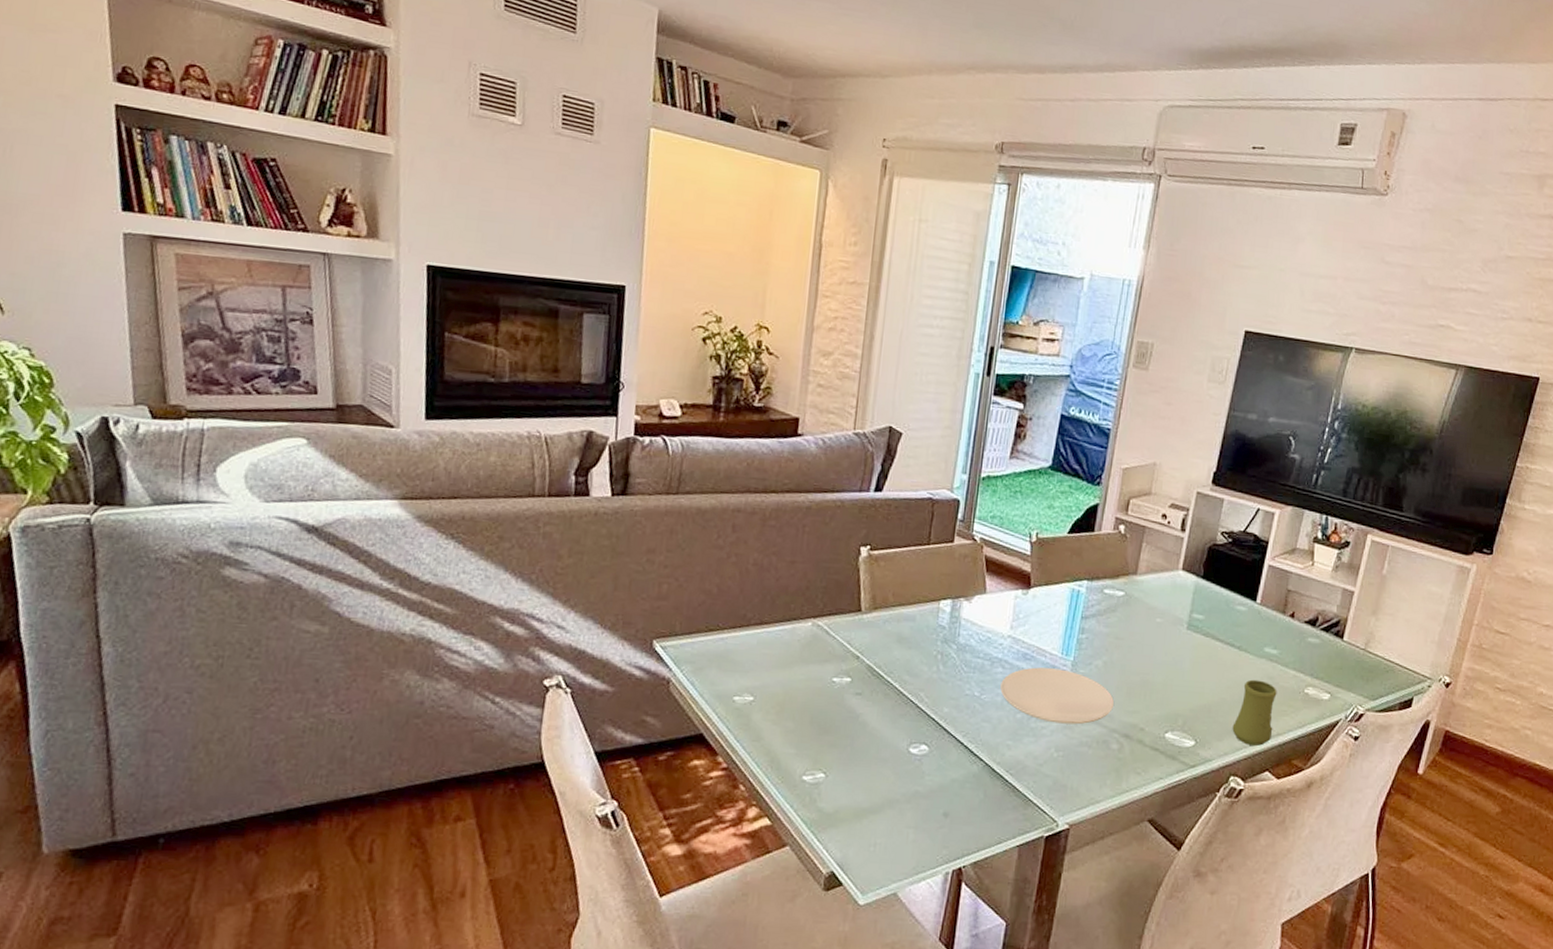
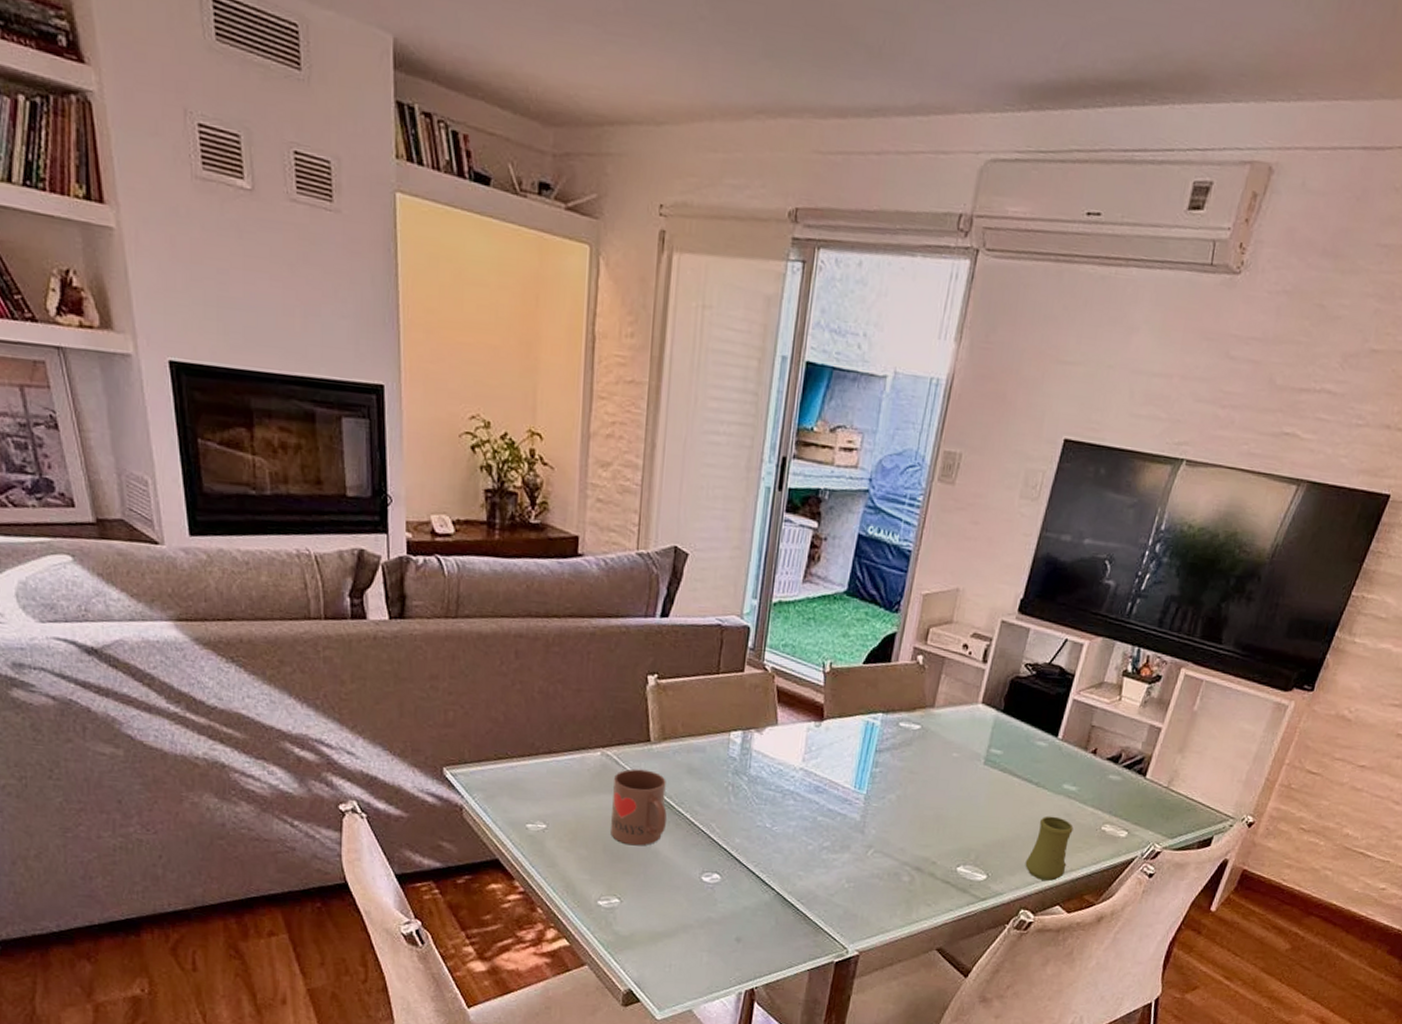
mug: none [818,638,876,718] -> present [610,769,667,846]
plate: present [1000,667,1115,725] -> none [792,800,907,857]

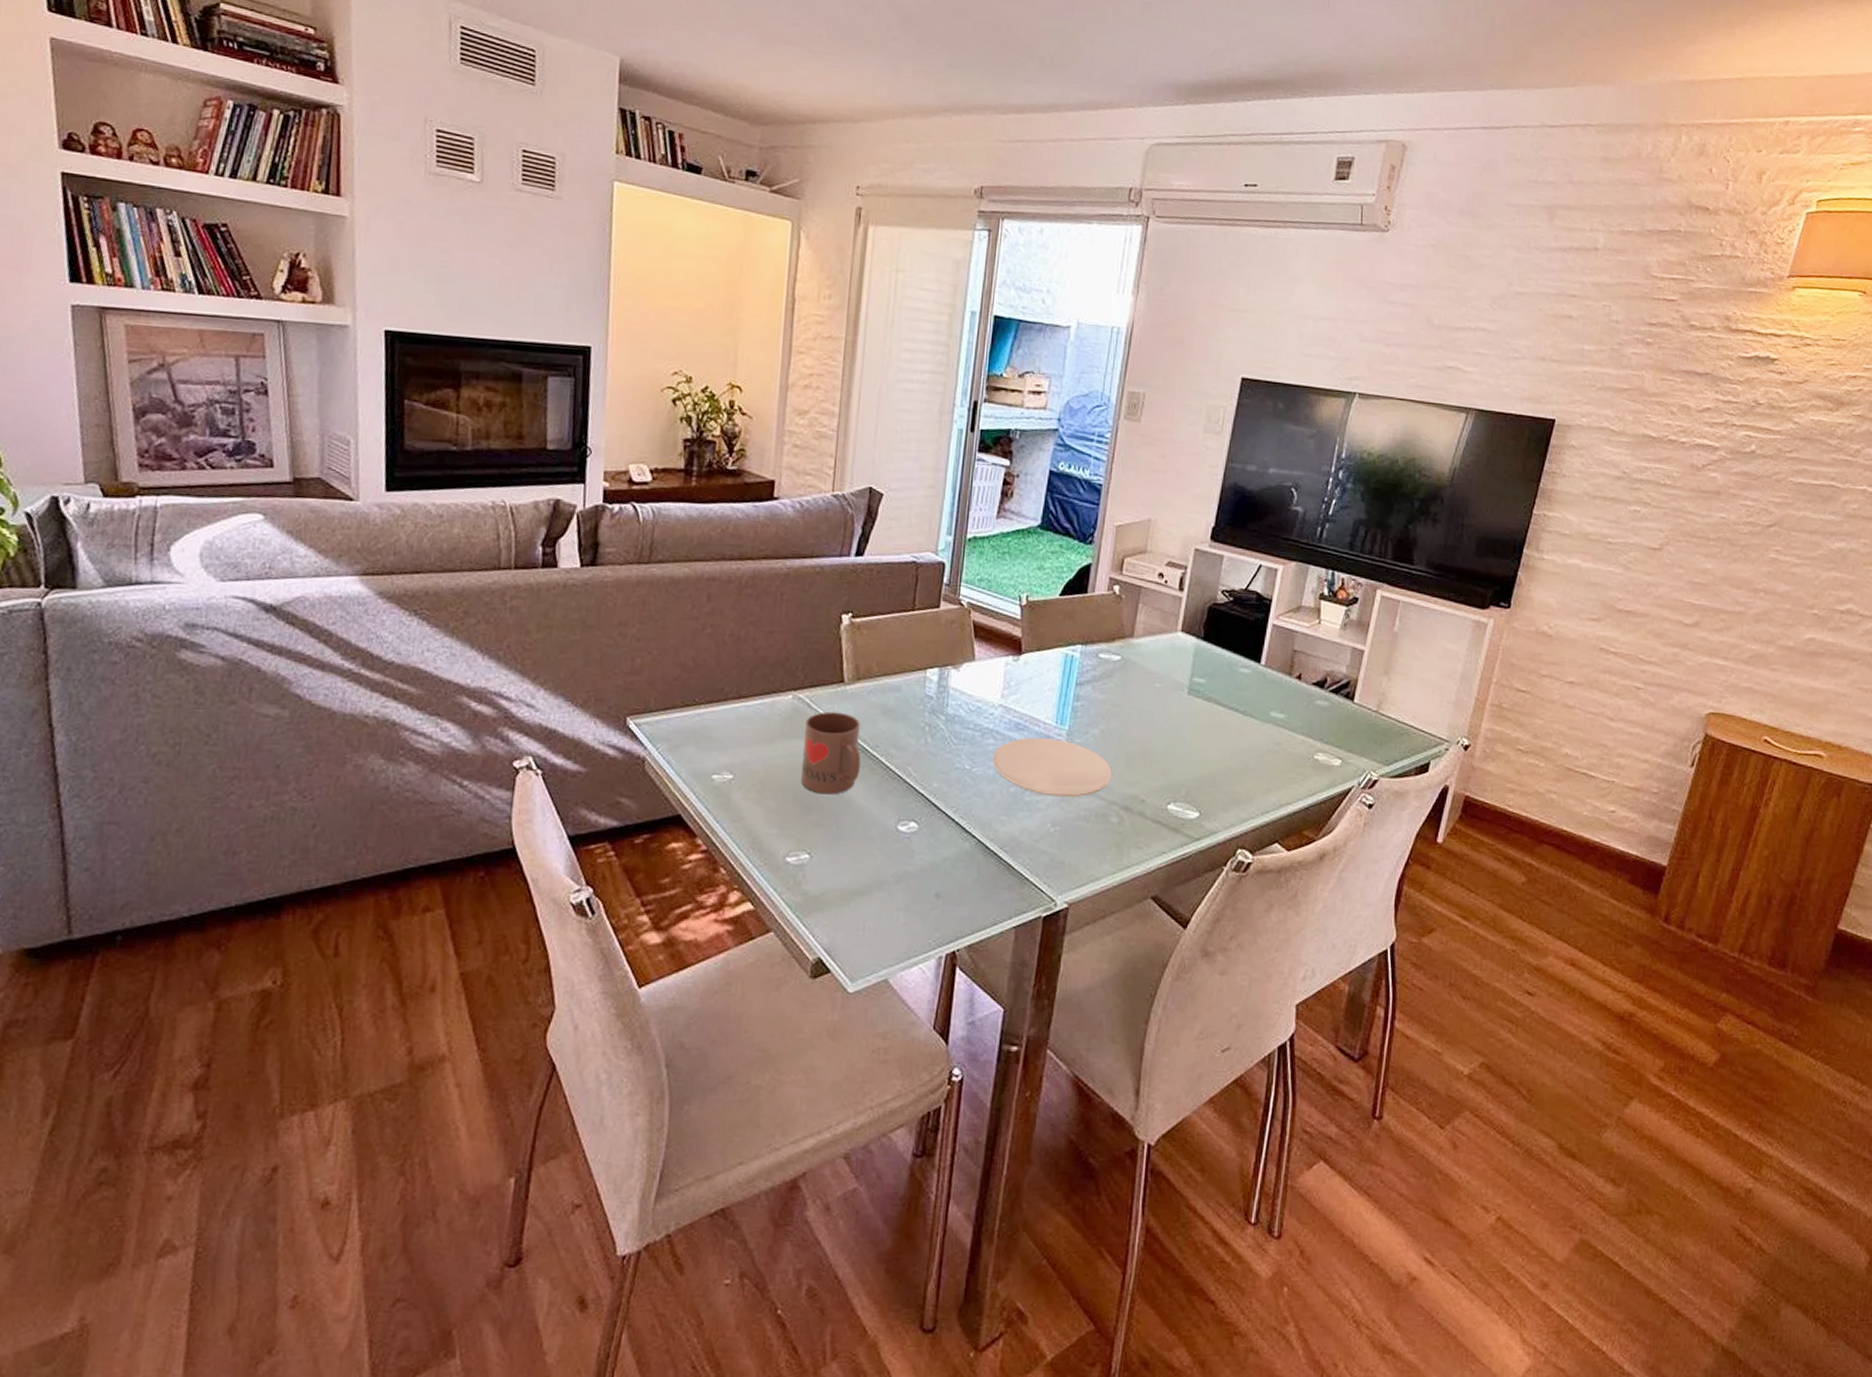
plate: none [792,800,907,857] -> present [992,737,1113,798]
cup: present [1025,816,1074,882] -> none [1238,746,1285,817]

